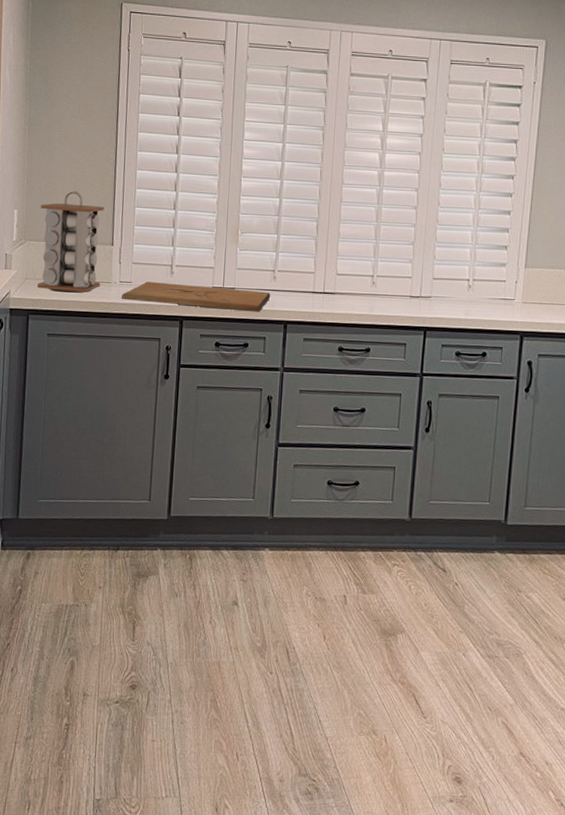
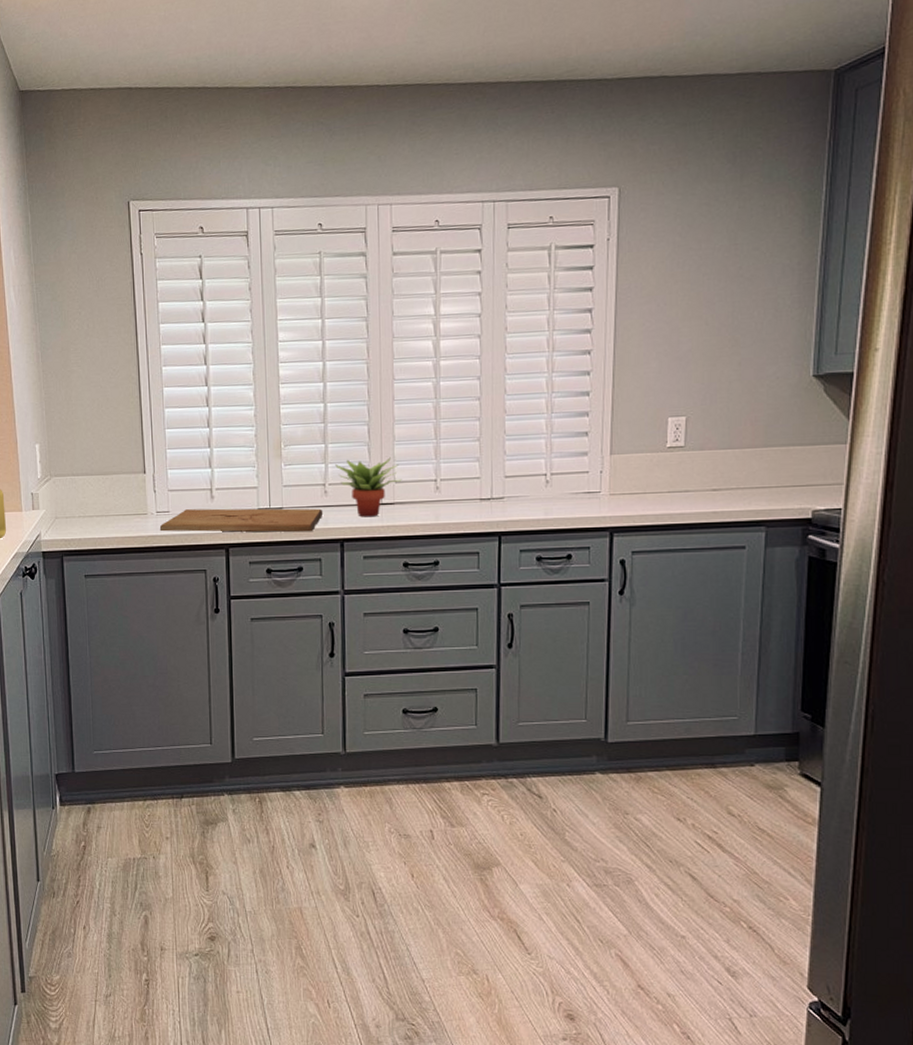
spice rack: present [37,190,104,293] -> none [63,417,136,529]
succulent plant: none [285,251,343,304] -> present [335,457,402,517]

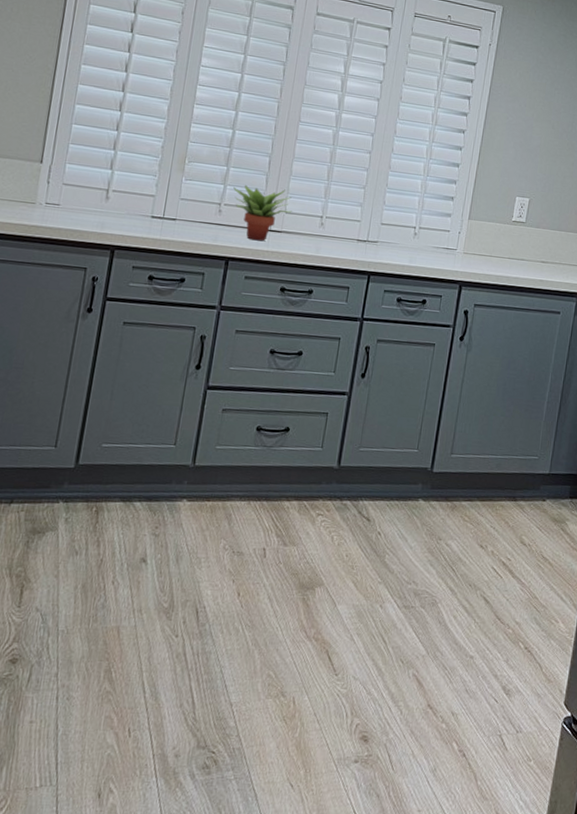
cutting board: present [159,508,323,532] -> none [45,205,215,247]

